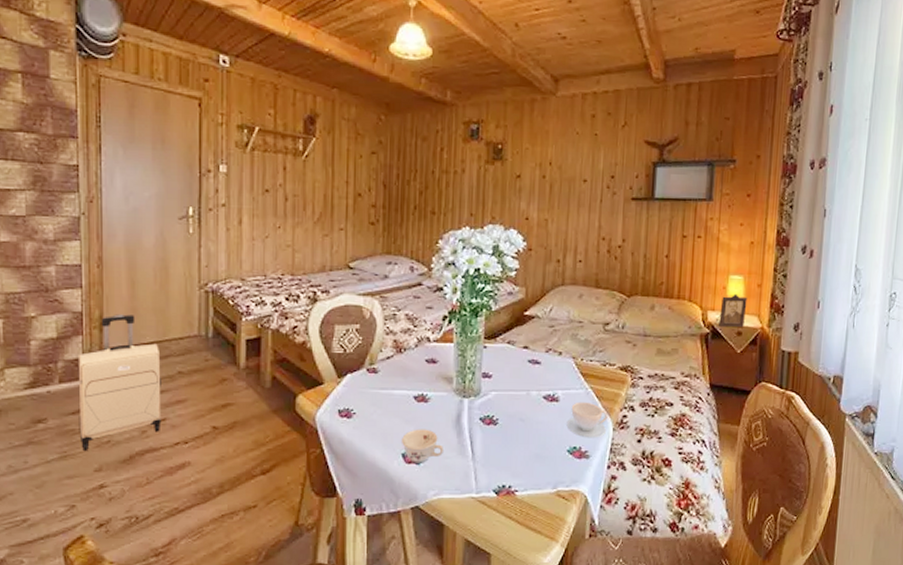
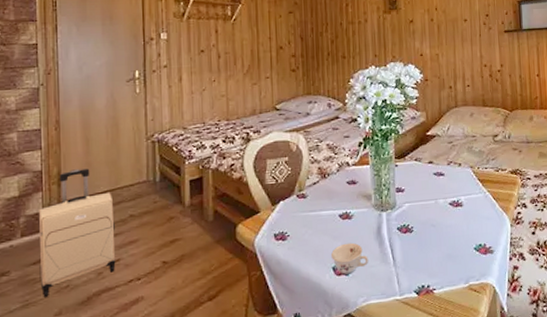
teacup: present [566,402,608,438] -> none [471,204,505,236]

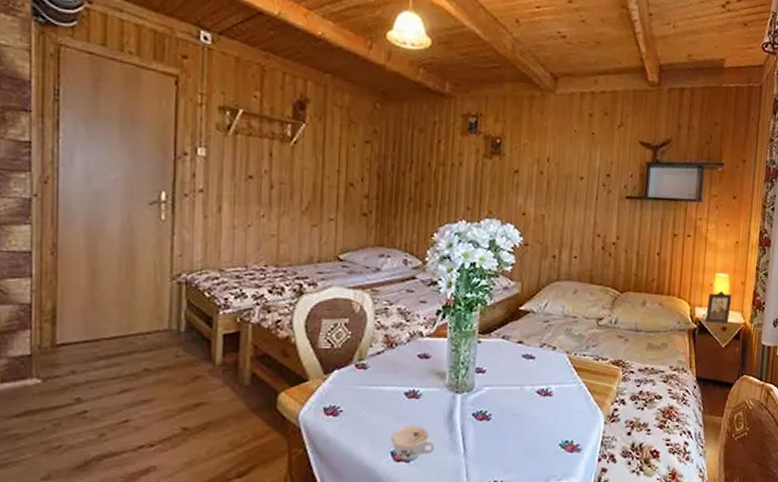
suitcase: present [39,168,116,298] -> none [24,306,124,458]

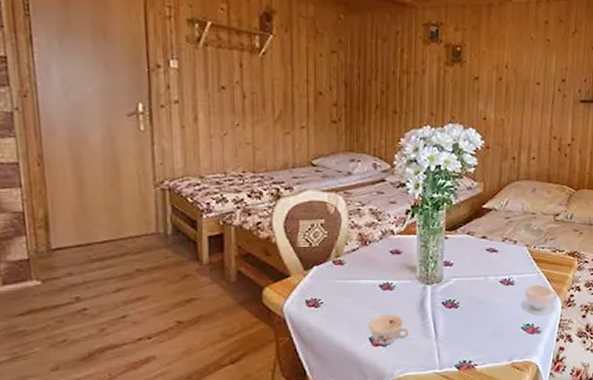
teacup: none [559,396,600,432] -> present [520,284,557,316]

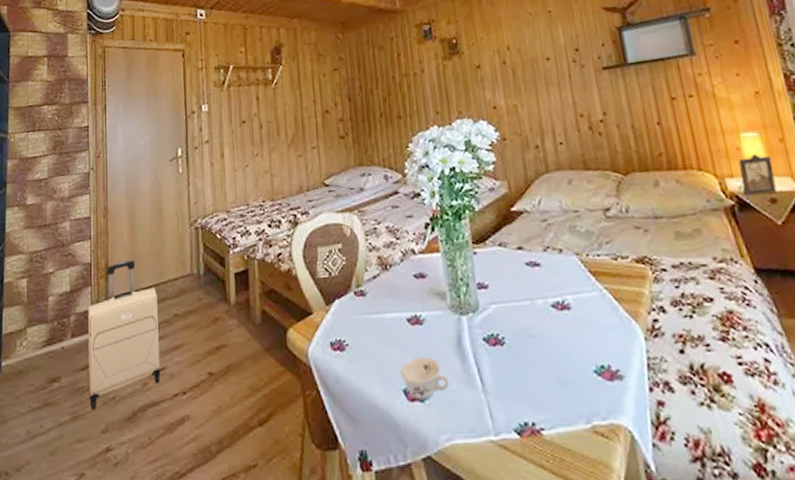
suitcase: none [24,213,122,352] -> present [88,260,161,411]
teacup: present [520,284,557,316] -> none [585,306,637,354]

